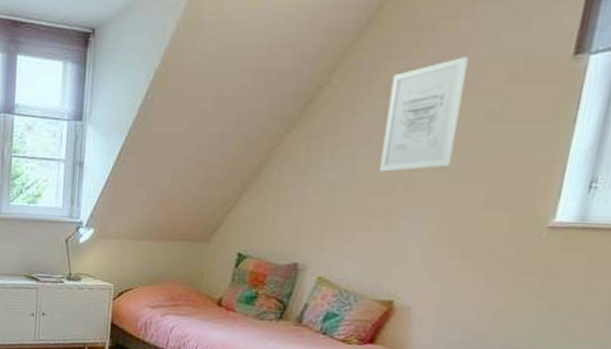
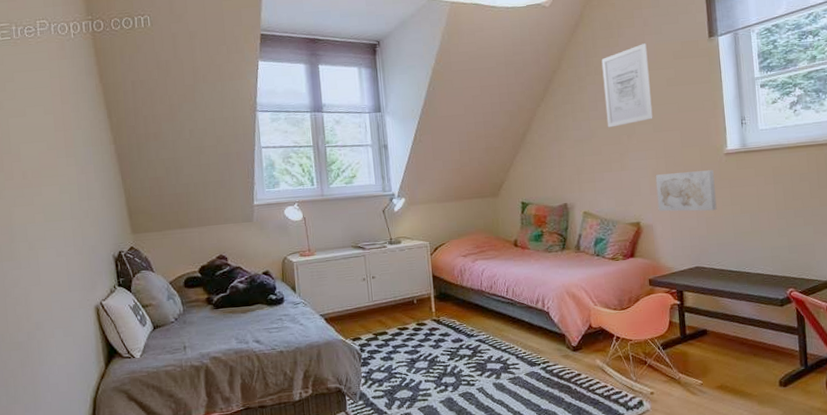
wall art: none [424,243,524,303] -> present [655,170,717,212]

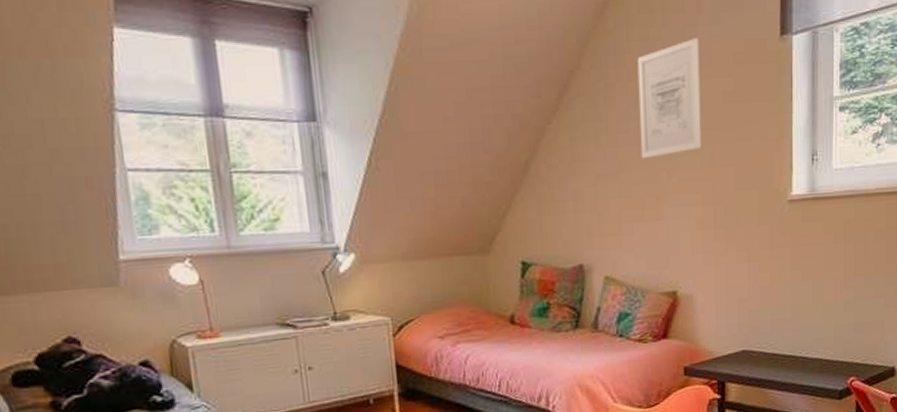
wall art: present [655,170,717,212] -> none [699,222,774,278]

